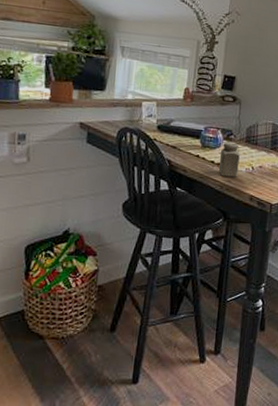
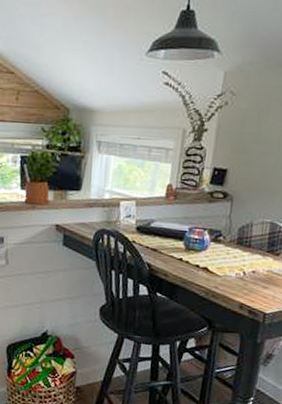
salt shaker: present [218,142,240,177] -> none [204,244,230,283]

